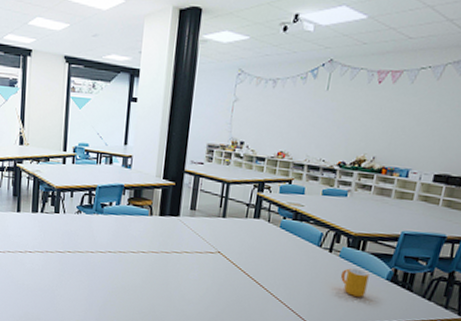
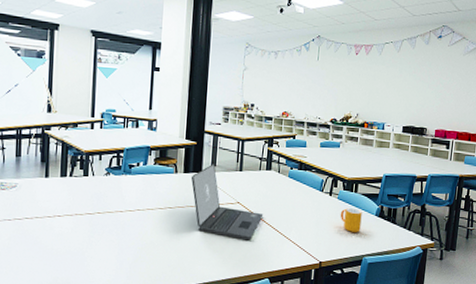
laptop: none [167,207,248,295] -> present [191,163,264,241]

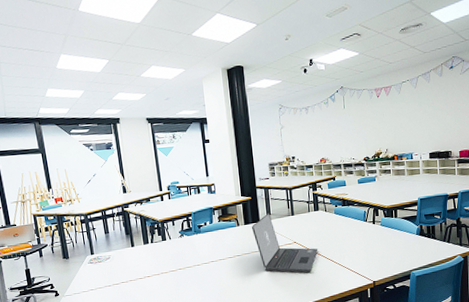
mug: present [340,208,362,232] -> none [385,231,405,252]

